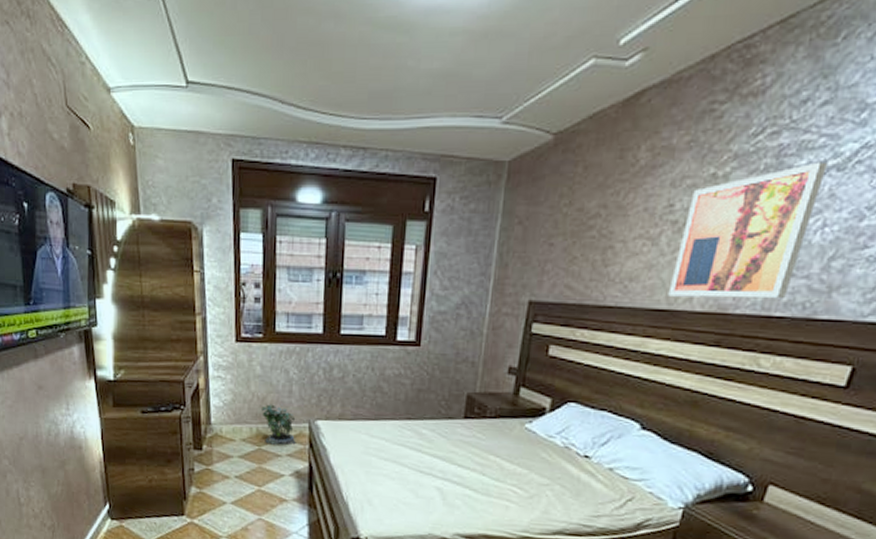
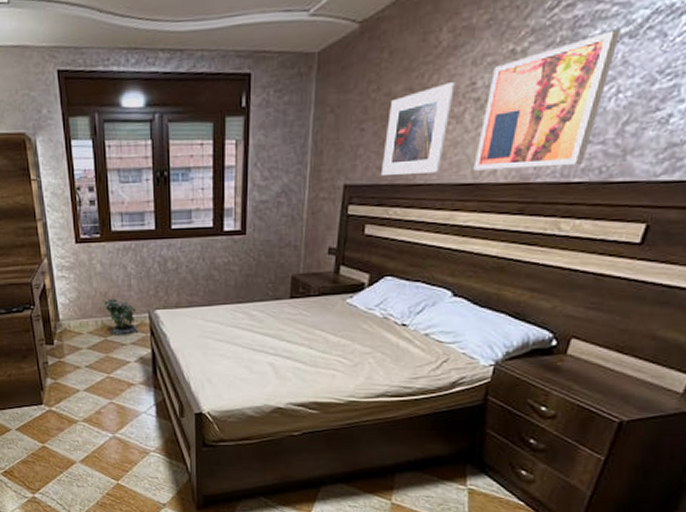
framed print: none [568,203,652,296] -> present [380,82,455,177]

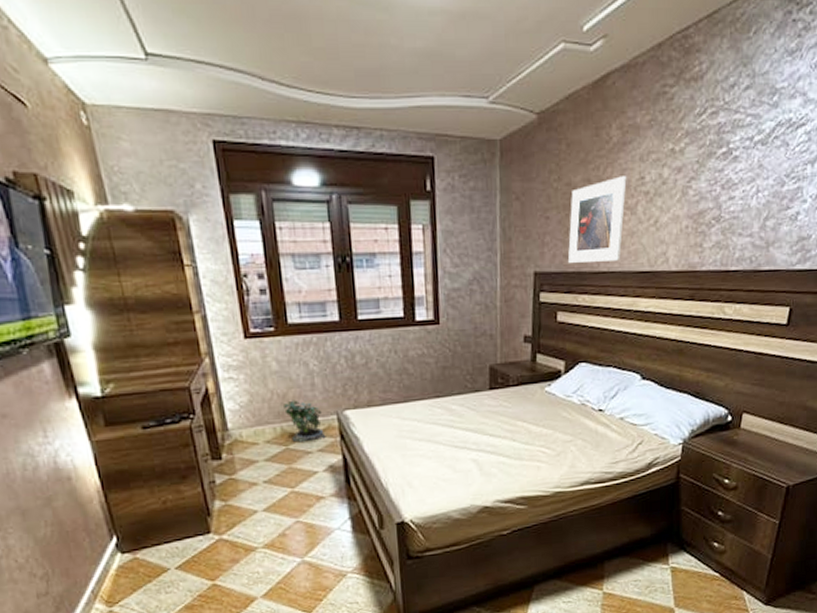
wall art: present [473,30,620,171] -> none [649,137,754,259]

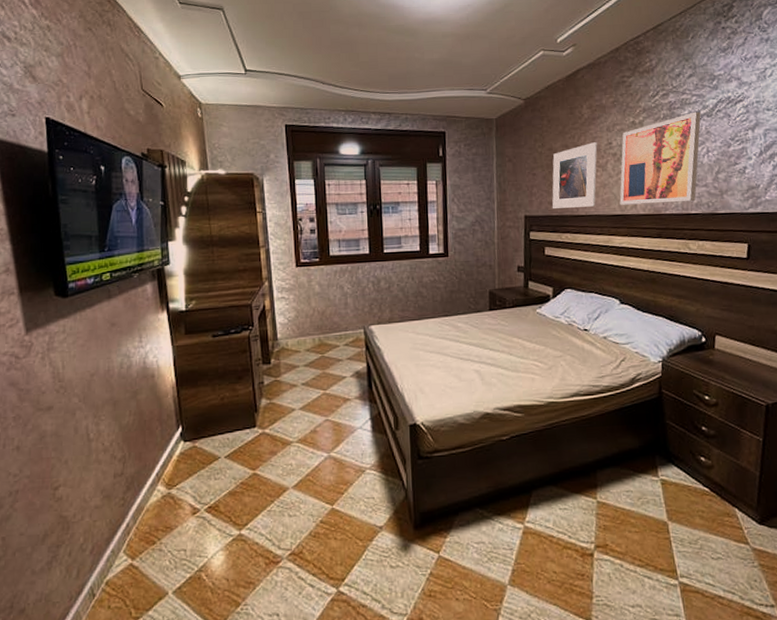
potted plant: present [284,399,326,442] -> none [322,316,354,351]
wall art: none [649,137,754,259] -> present [619,111,701,205]

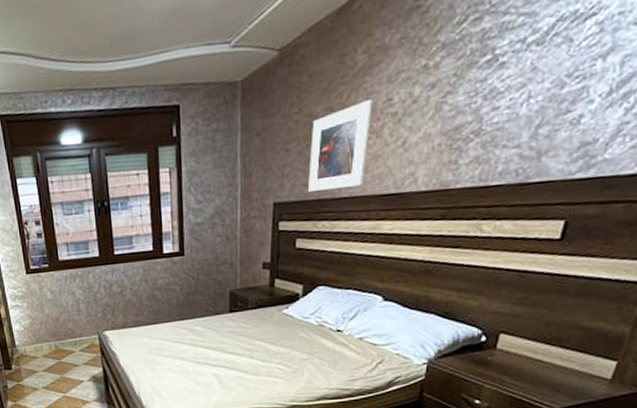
wall art: present [619,111,701,205] -> none [395,39,527,181]

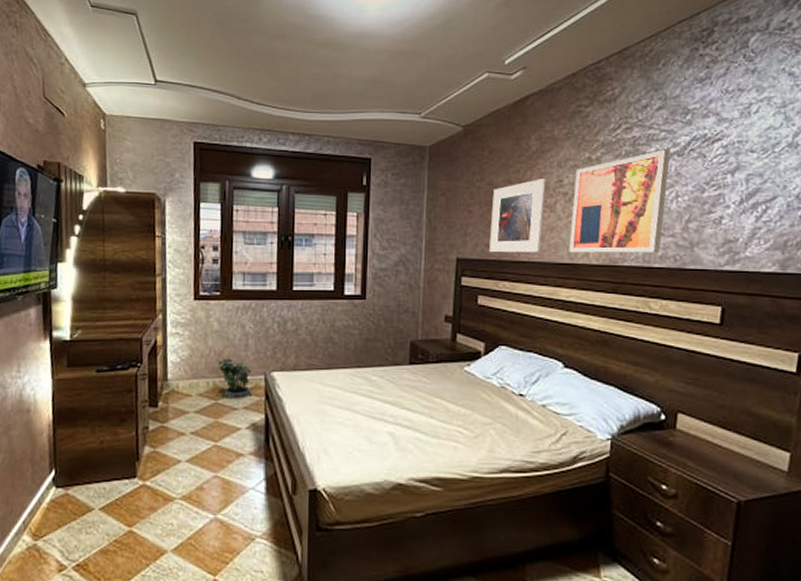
potted plant: none [56,322,90,357] -> present [218,358,253,398]
wall art: none [395,39,527,181] -> present [569,149,671,253]

